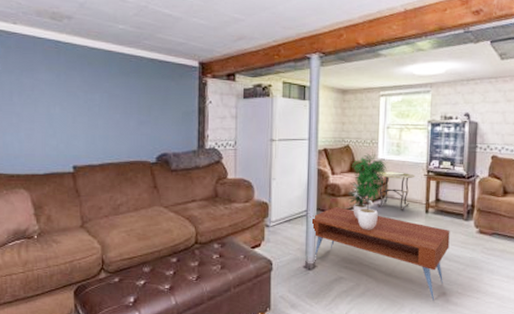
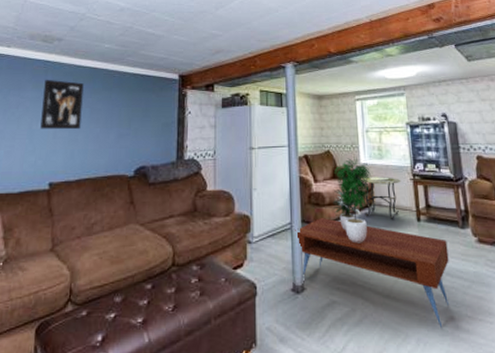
wall art: none [58,61,100,115] -> present [40,79,84,130]

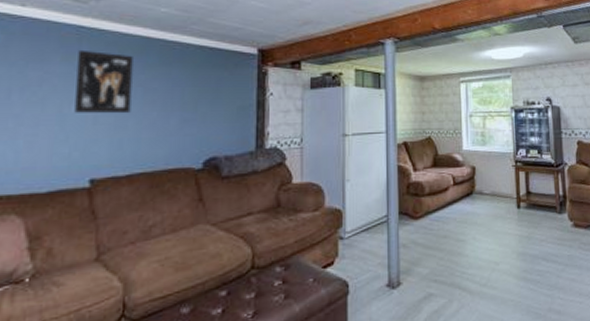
coffee table: present [295,218,449,328] -> none [391,209,546,311]
potted plant: present [332,157,371,244] -> none [432,143,473,234]
side table: present [361,177,401,220] -> none [463,163,503,209]

